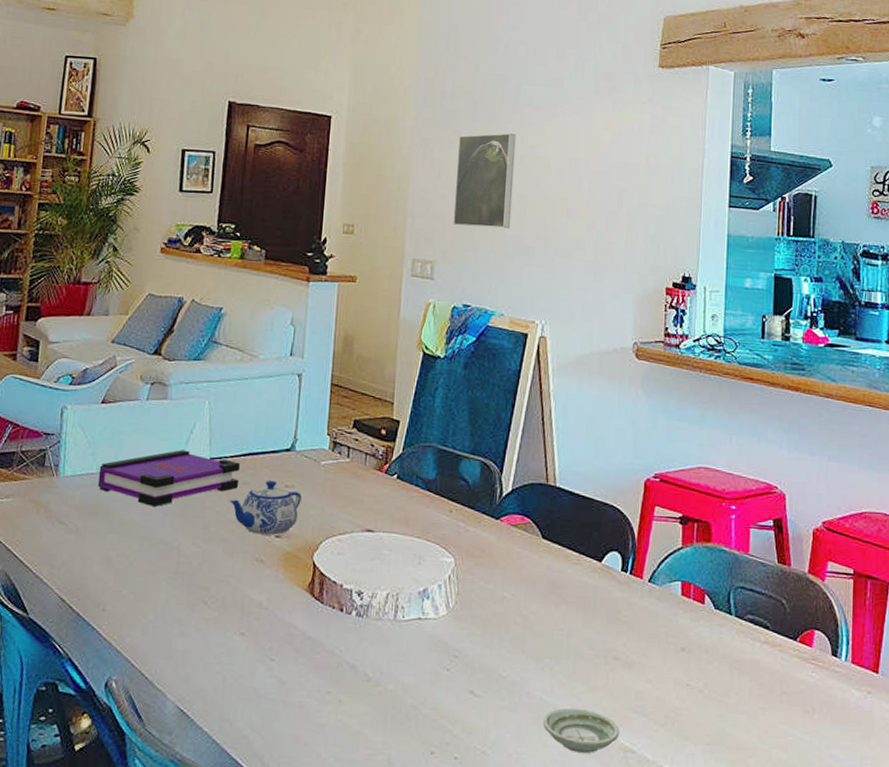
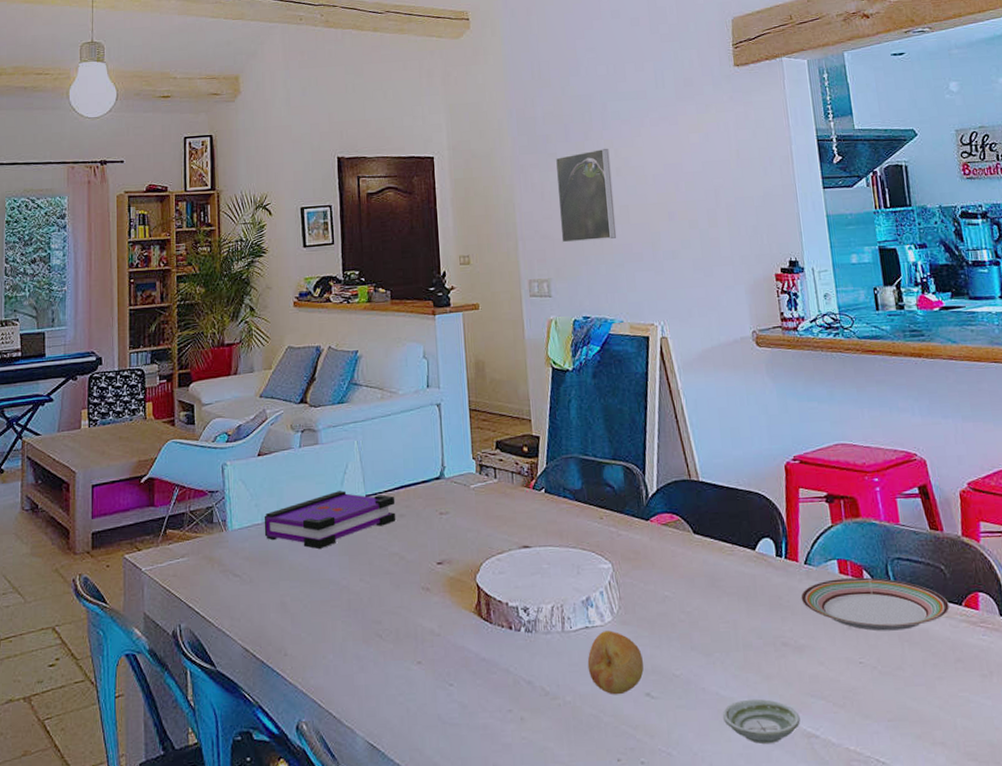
teapot: present [230,480,302,535] -> none [390,509,457,564]
fruit: none [414,624,472,689] -> present [587,630,644,695]
plate: none [639,600,785,658] -> present [800,577,950,631]

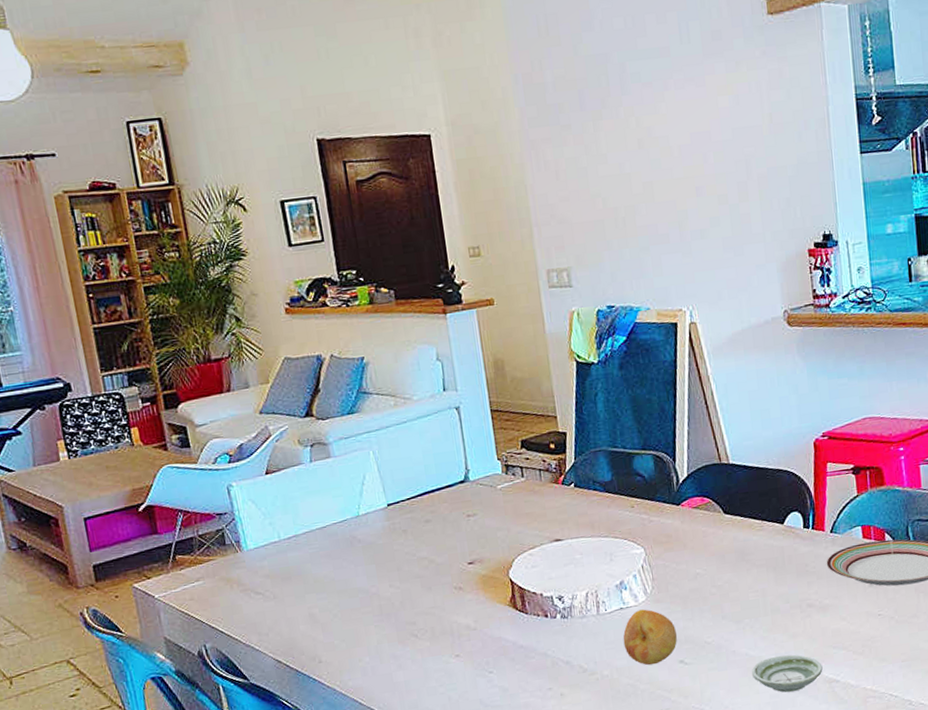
board game: present [264,491,396,550] -> none [280,501,422,561]
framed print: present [555,148,617,243] -> none [569,116,641,227]

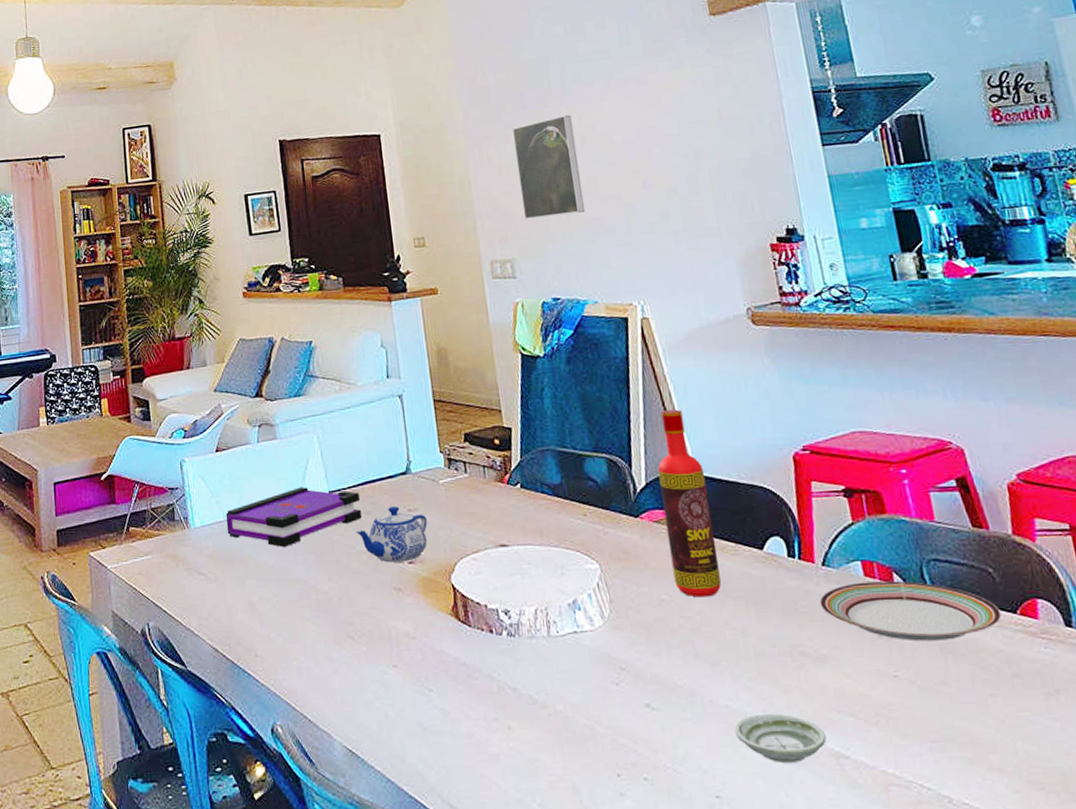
board game: none [280,501,422,561] -> present [225,487,363,548]
teapot: none [416,512,486,565] -> present [356,505,427,563]
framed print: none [569,116,641,227] -> present [512,114,586,220]
fruit: present [623,609,677,666] -> none [577,636,642,706]
bottle: none [698,406,748,569] -> present [657,409,721,598]

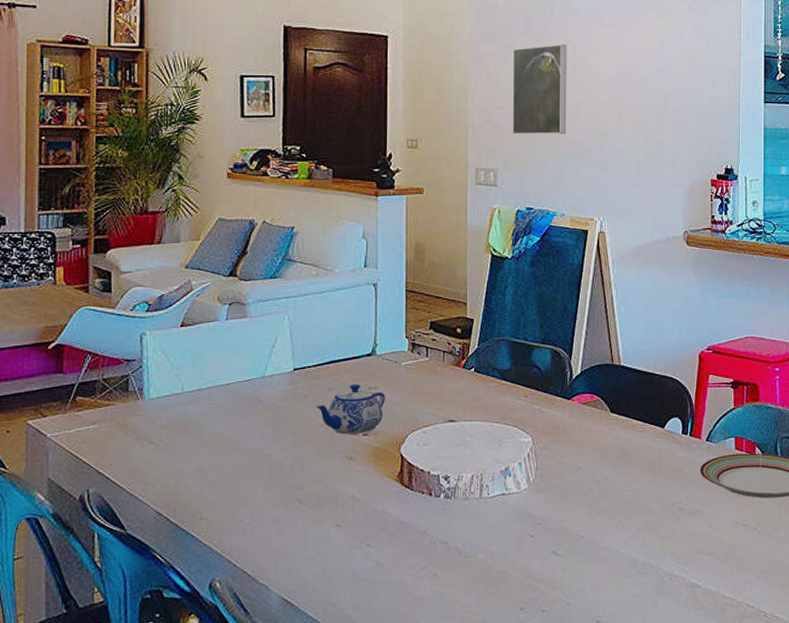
board game: present [225,487,363,548] -> none [184,364,324,420]
bottle: present [657,409,721,598] -> none [592,311,629,466]
saucer: present [734,713,827,764] -> none [619,555,686,594]

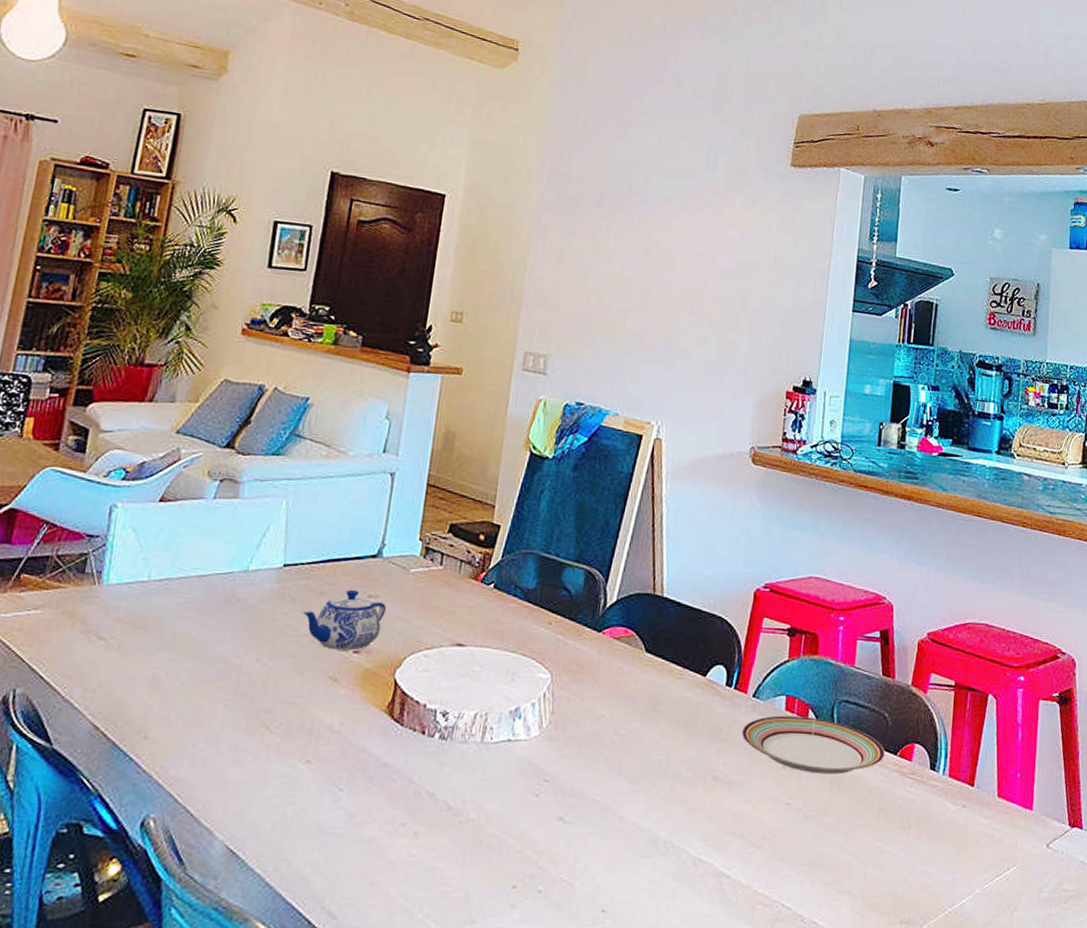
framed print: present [512,44,567,135] -> none [570,223,642,324]

